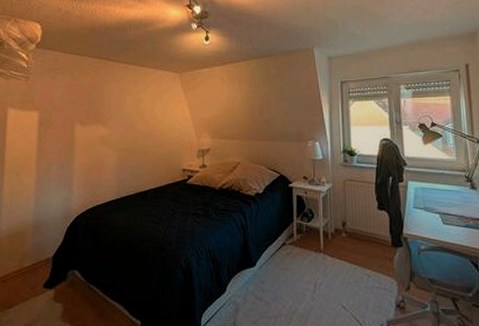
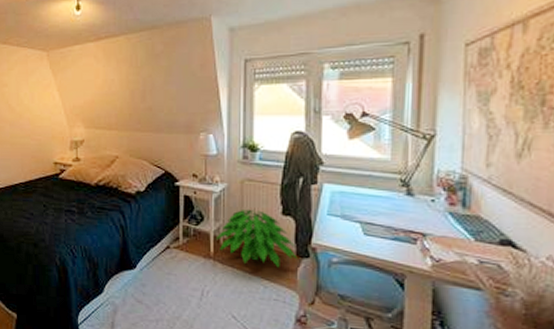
indoor plant: none [324,205,393,258] -> present [215,209,298,268]

